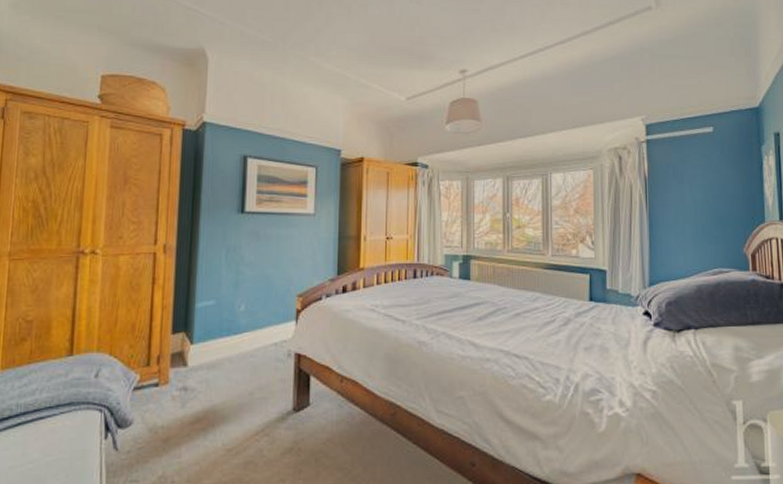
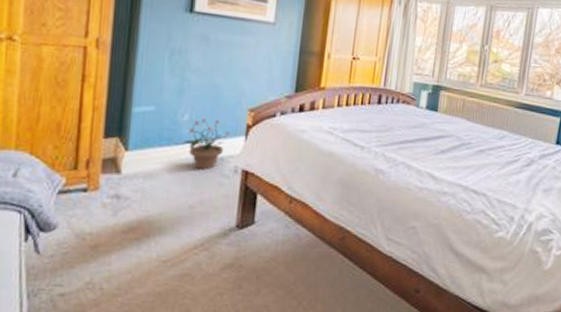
potted plant: none [241,307,282,357] -> present [183,118,230,170]

